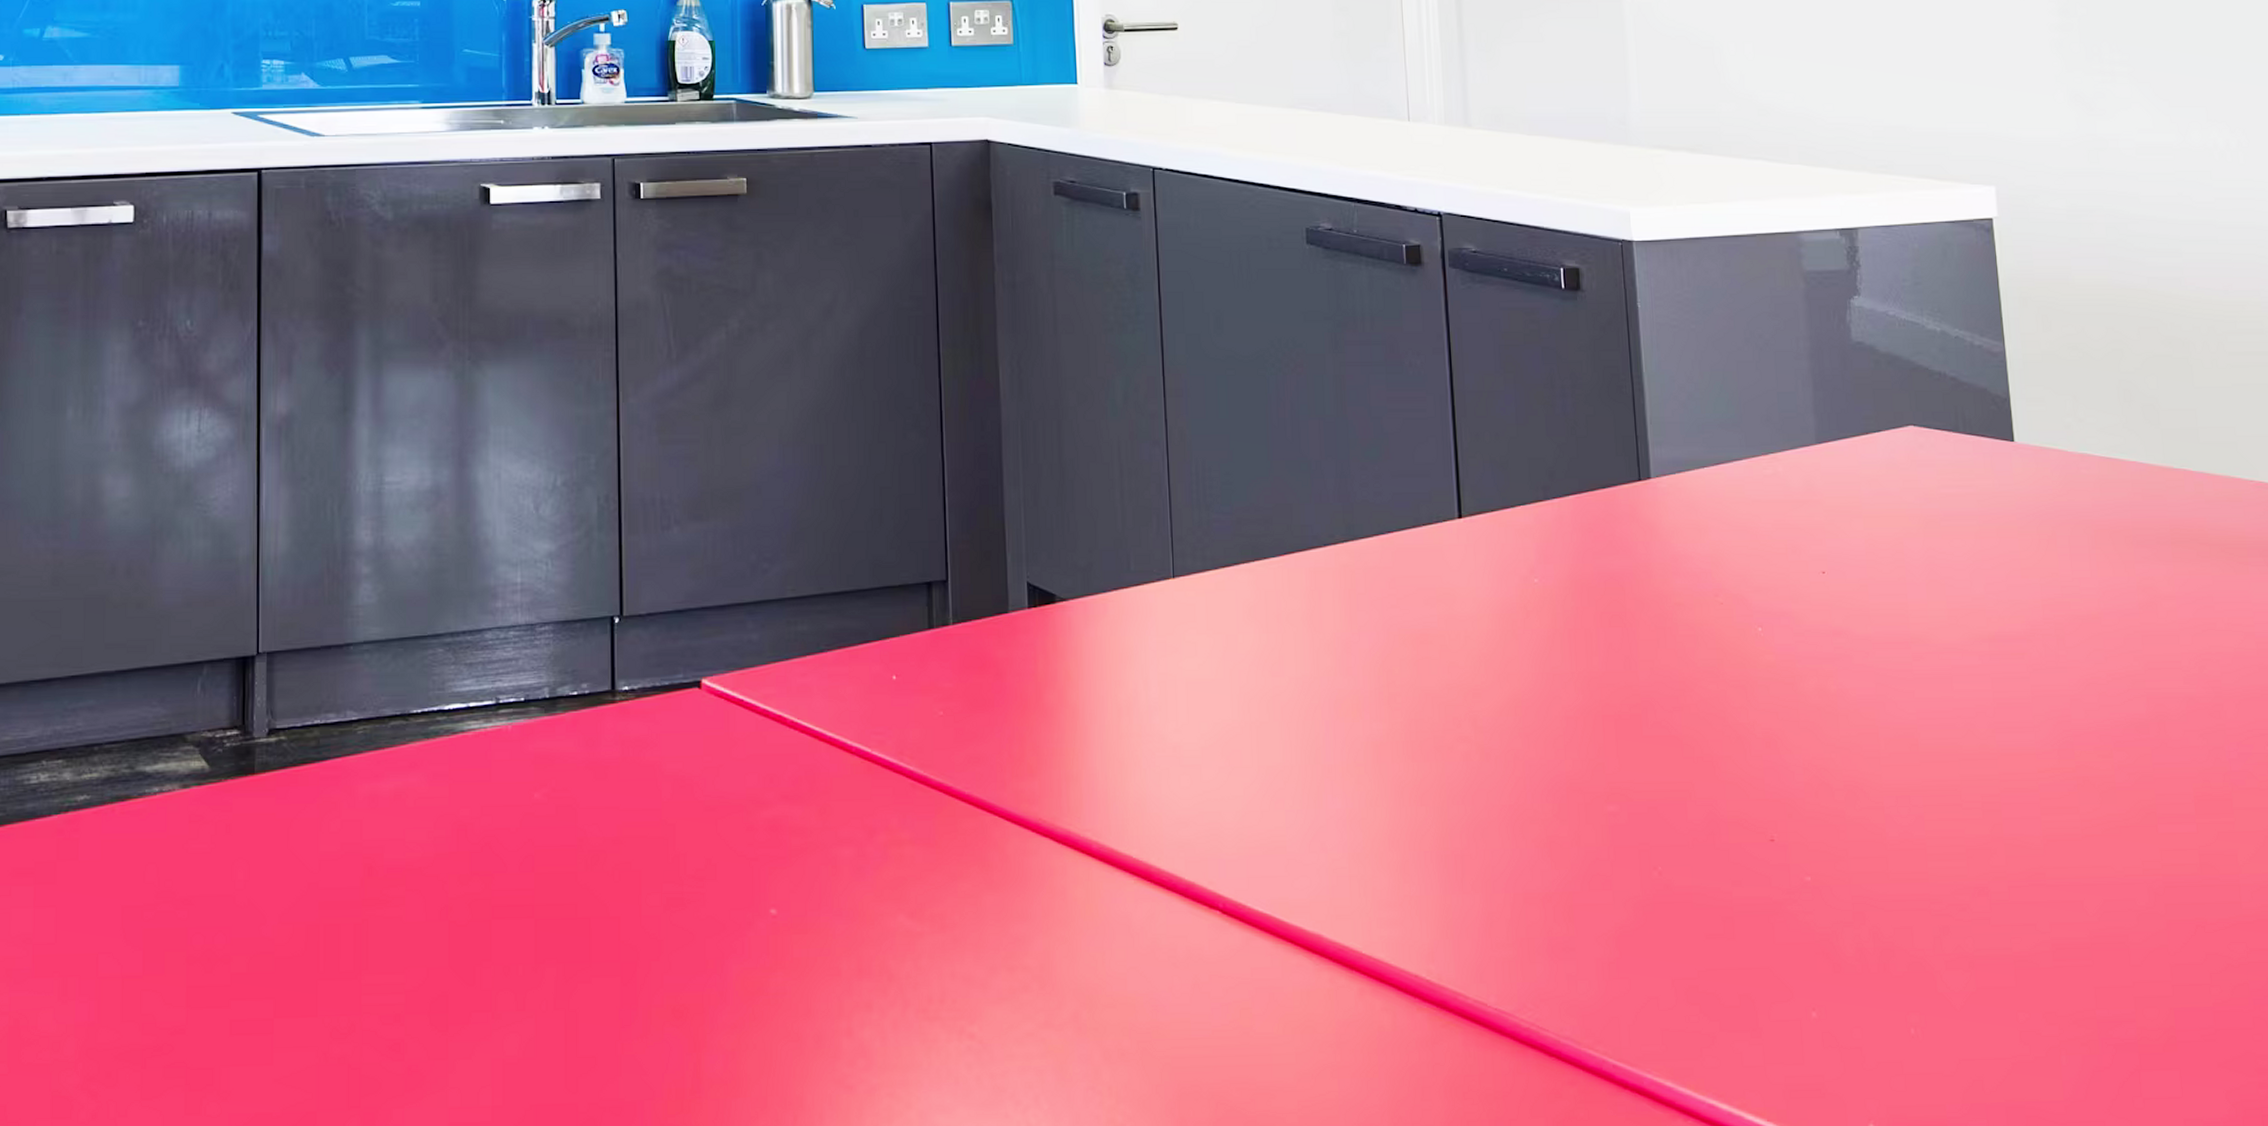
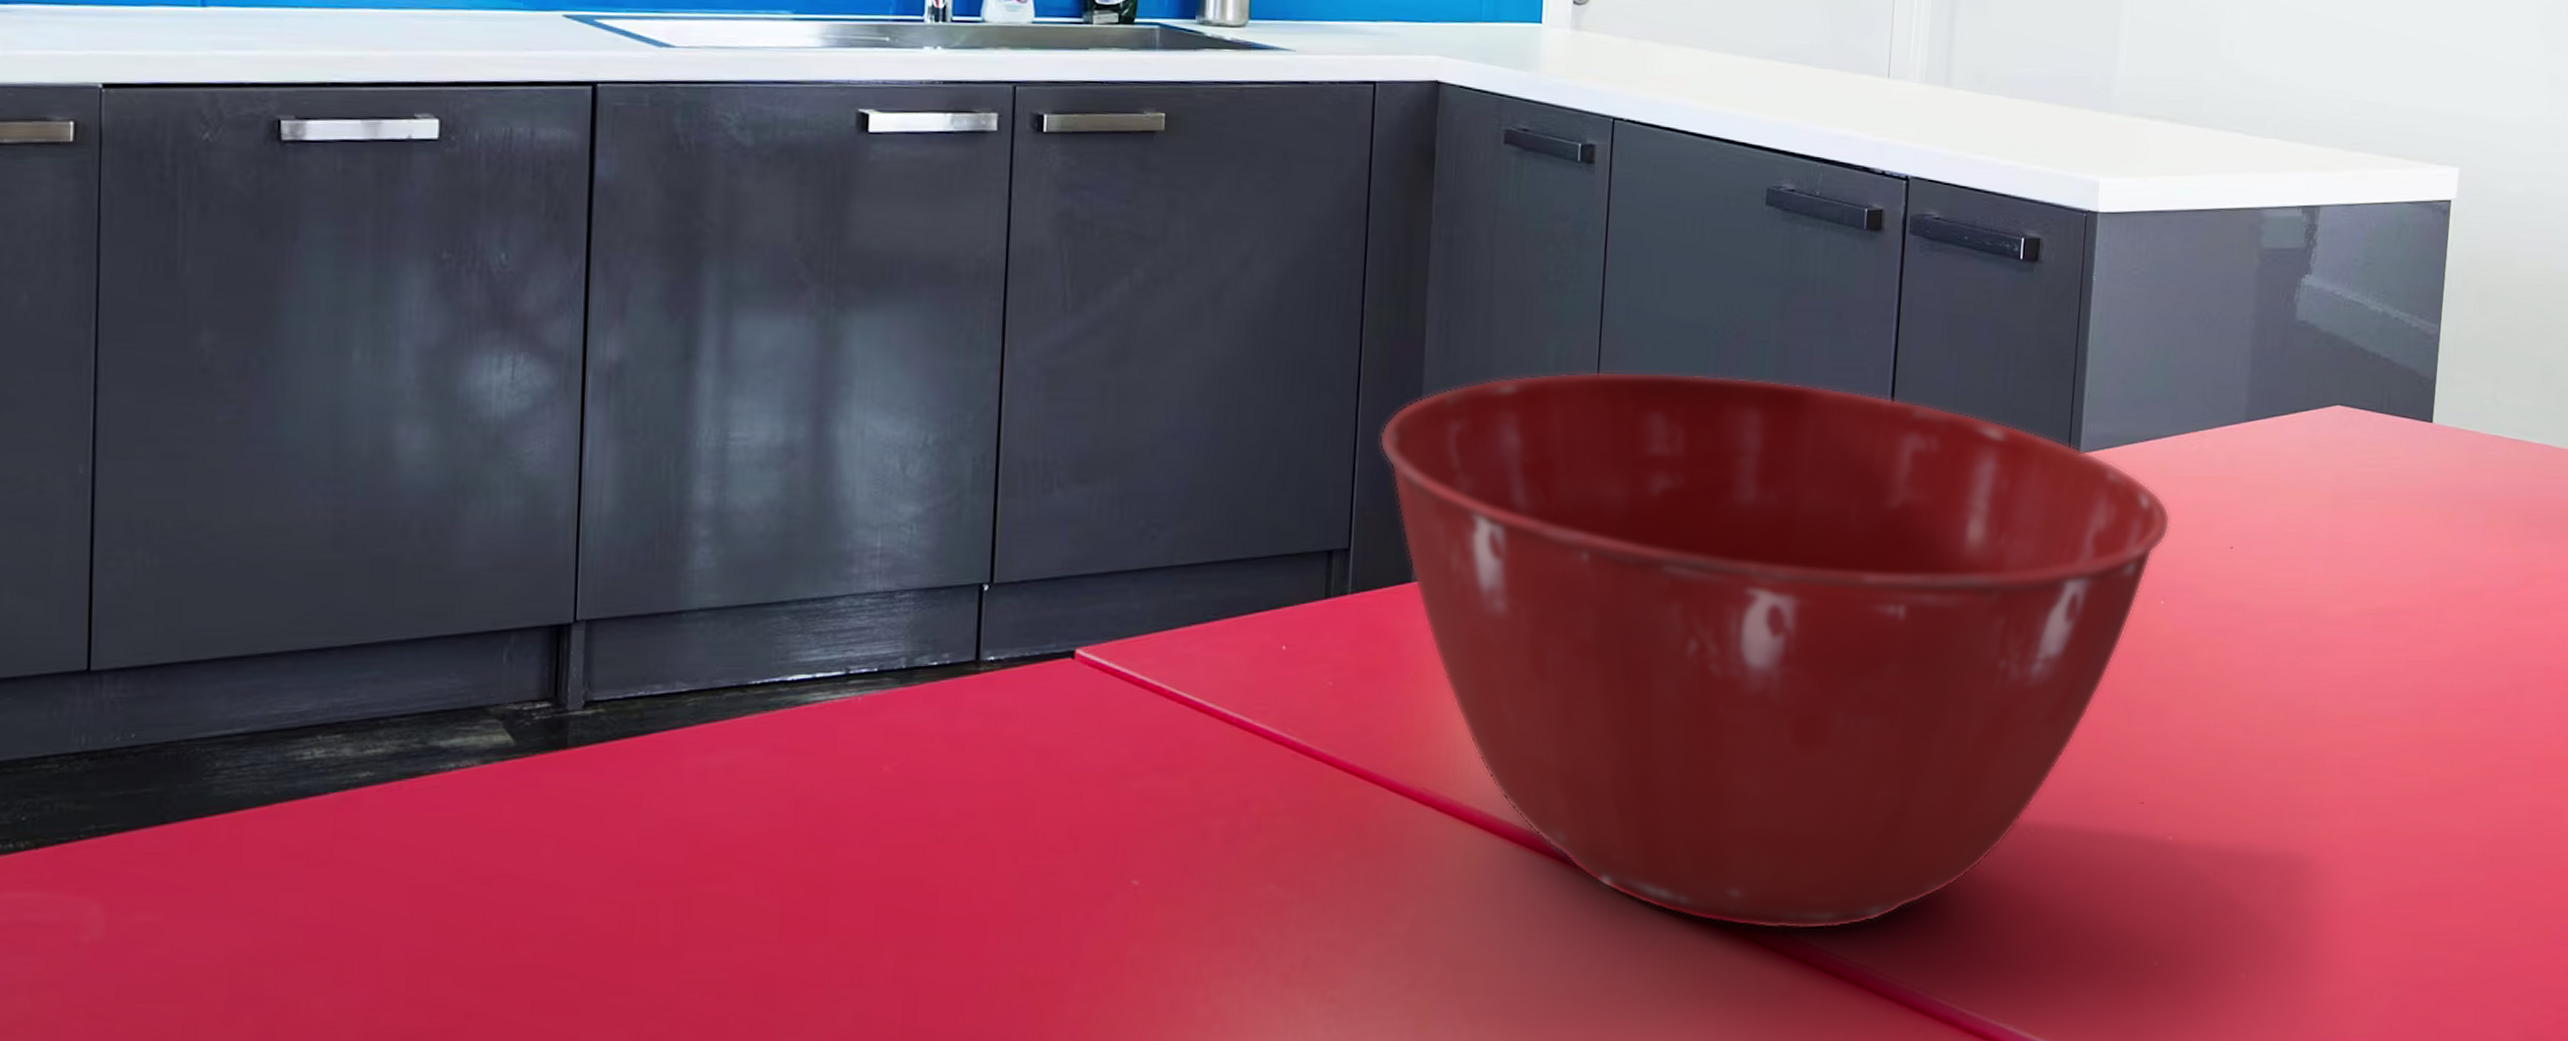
mixing bowl: none [965,405,1755,972] -> present [1379,371,2170,931]

